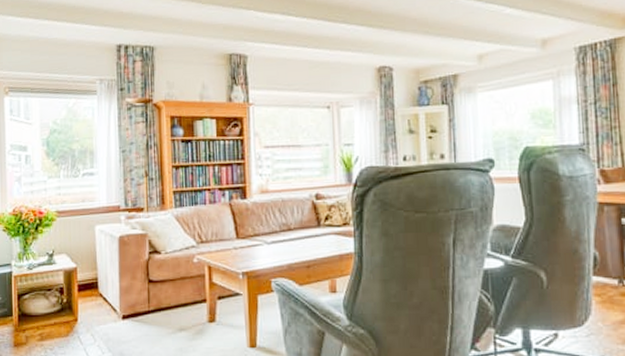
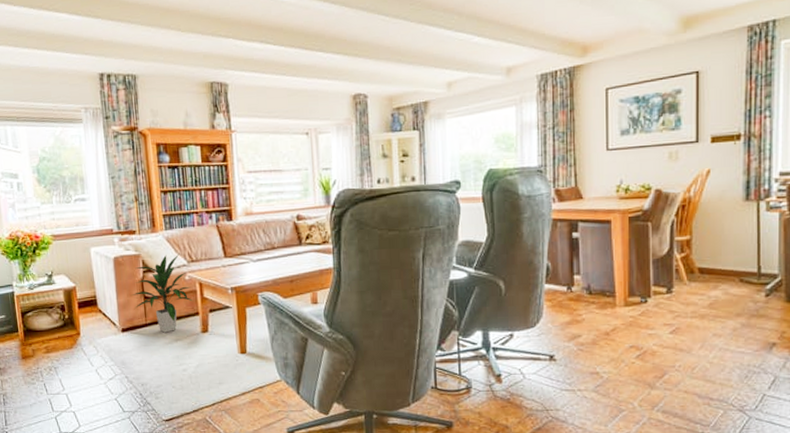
indoor plant: none [135,235,201,321] -> present [131,255,193,333]

